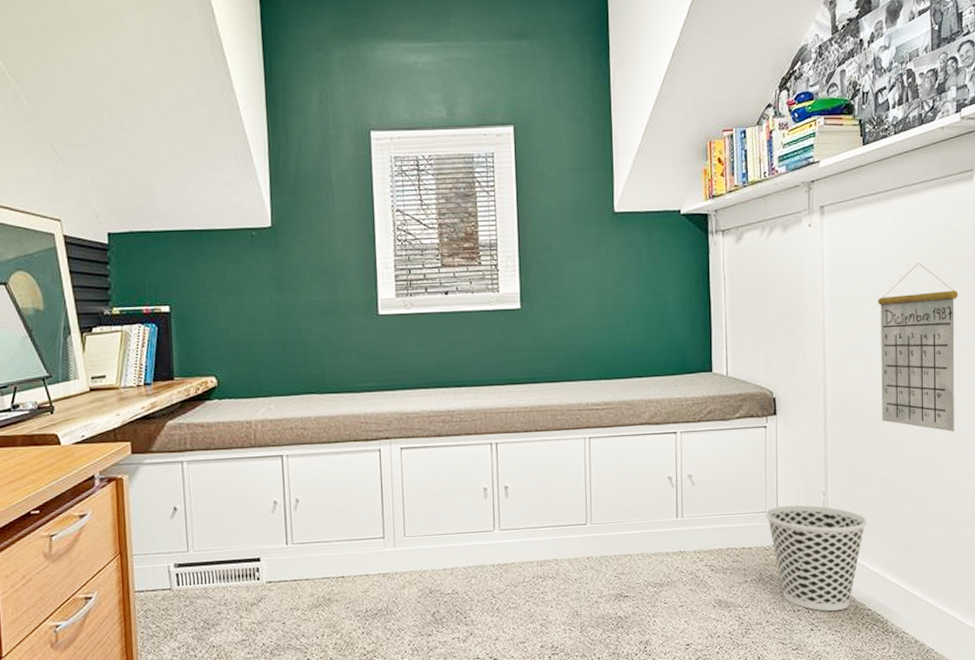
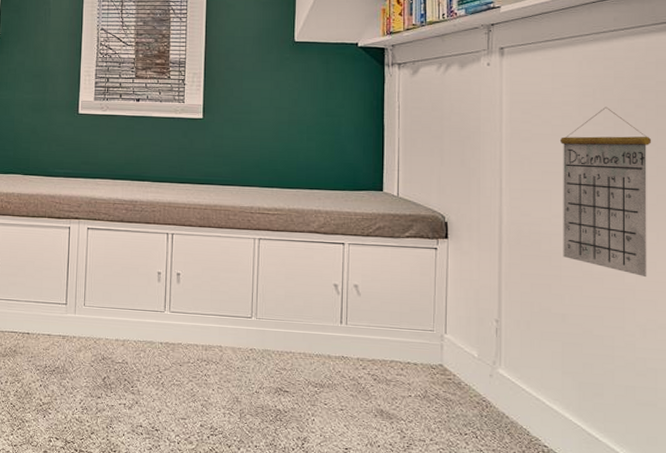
wastebasket: present [765,505,867,611] -> none [433,327,545,441]

